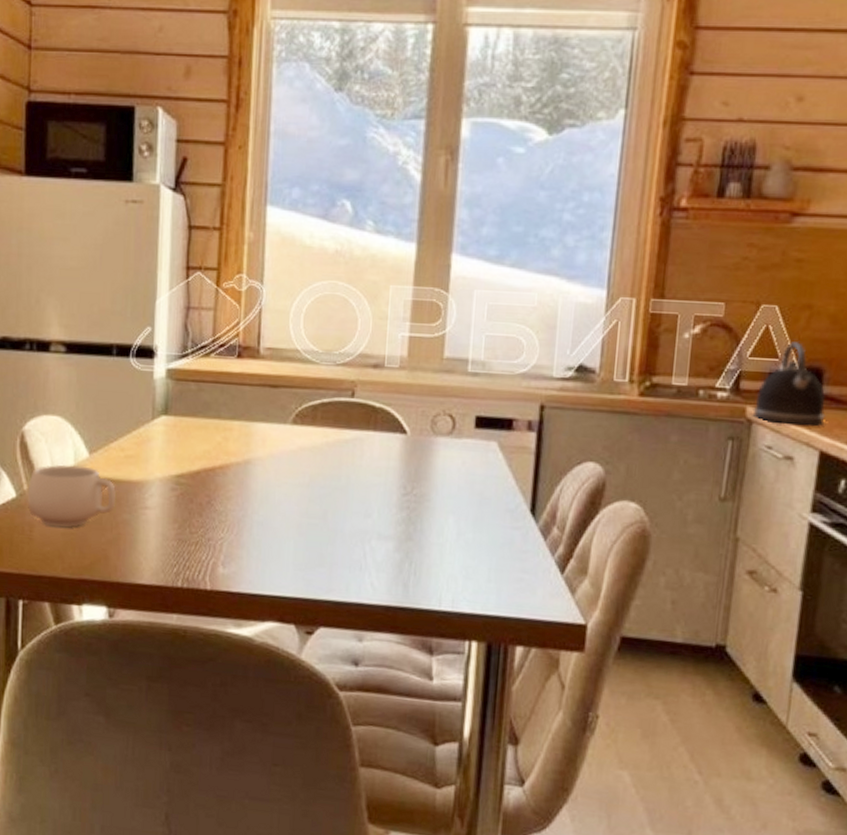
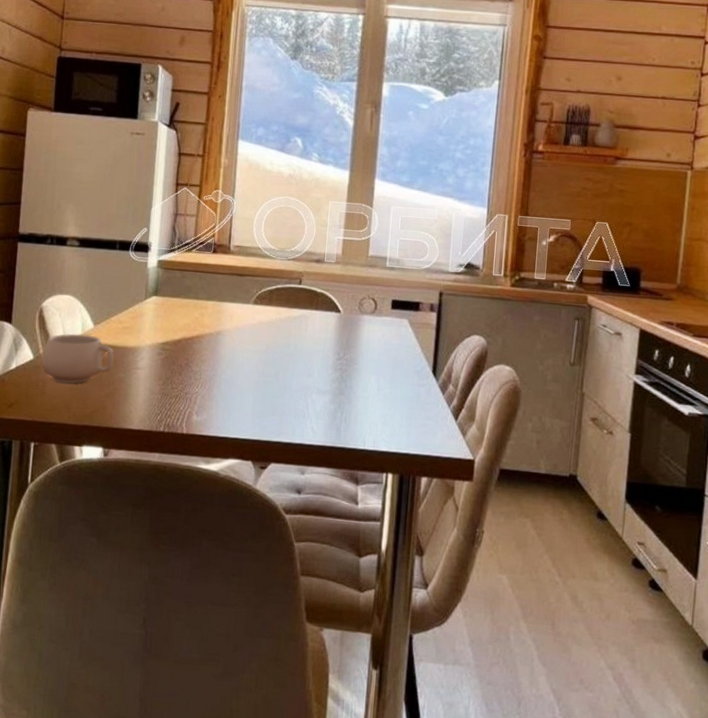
kettle: present [753,342,826,426] -> none [592,249,643,310]

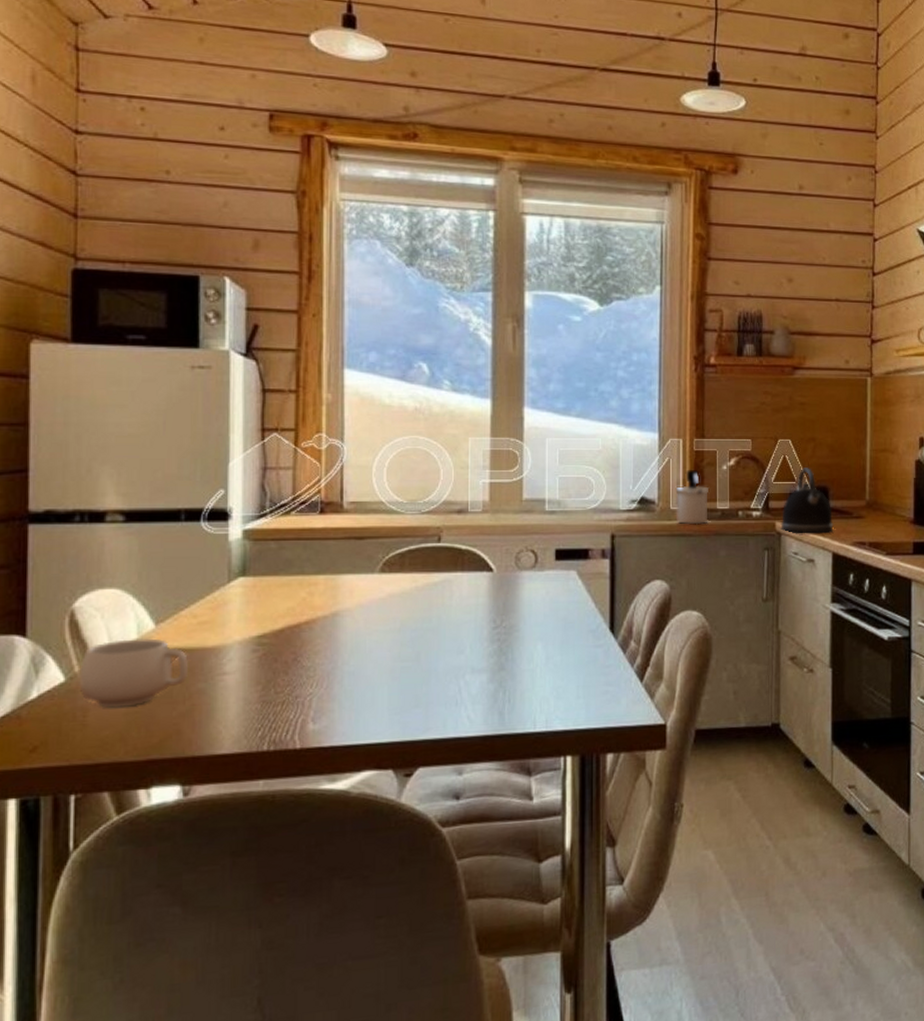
soap dispenser: none [497,242,529,291] -> present [675,469,710,525]
kettle: none [592,249,643,310] -> present [780,467,834,534]

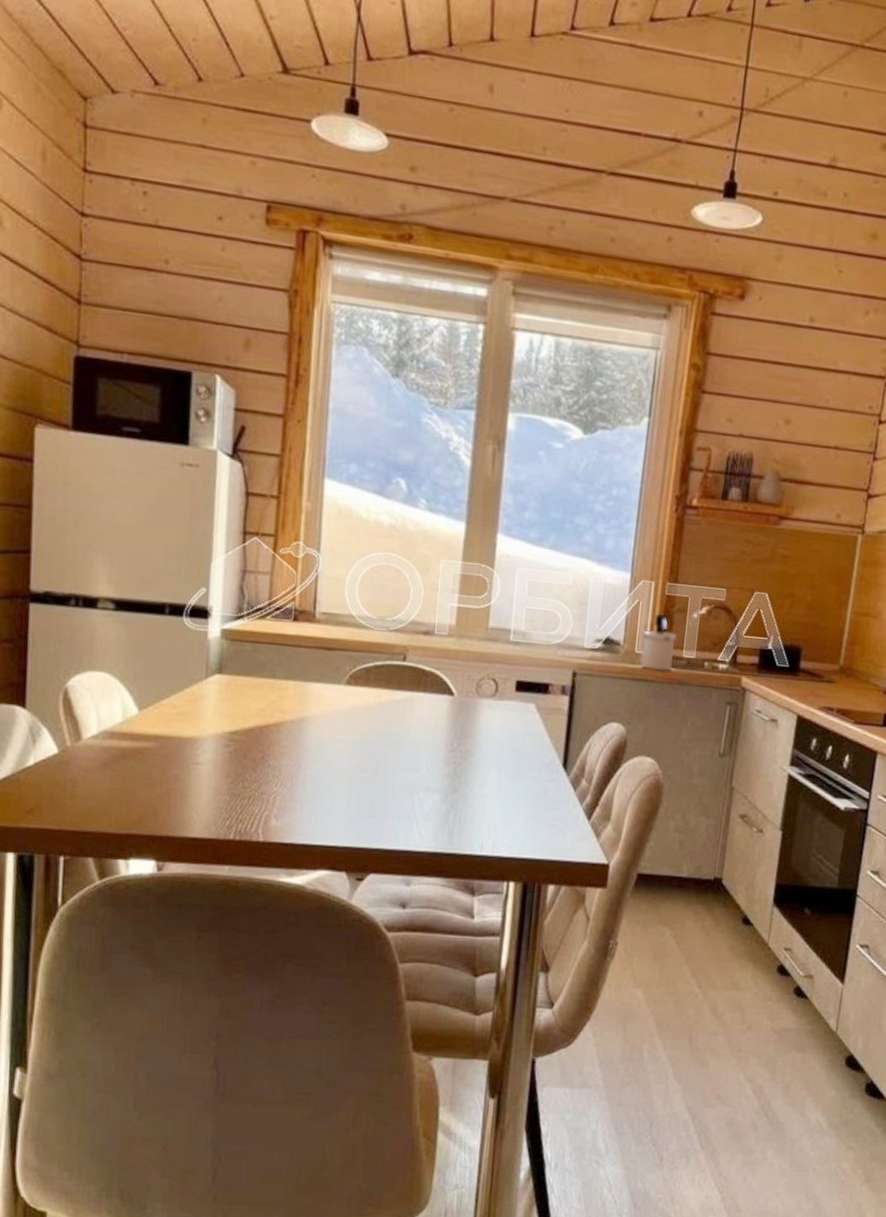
mug: present [79,638,188,708] -> none [70,721,166,783]
kettle: present [780,467,834,534] -> none [746,624,803,694]

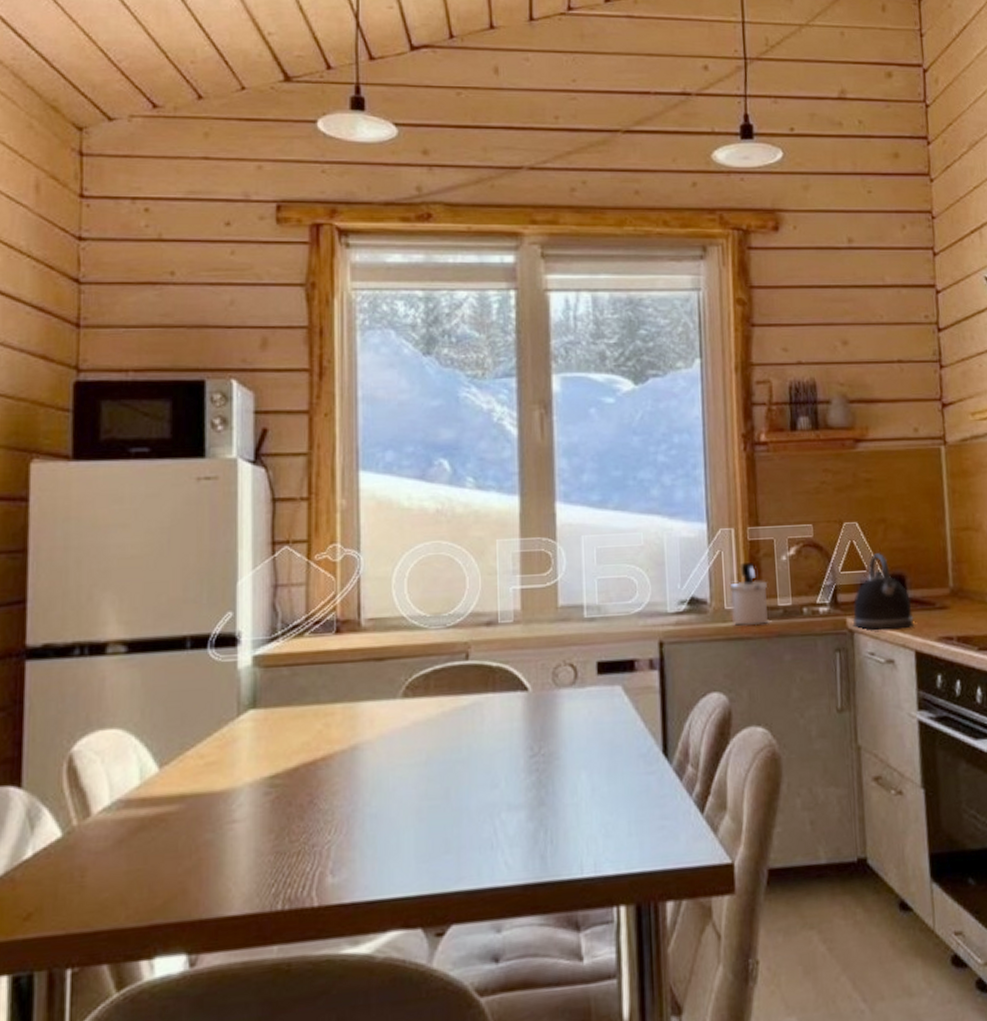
kettle: none [746,624,803,694] -> present [852,553,914,631]

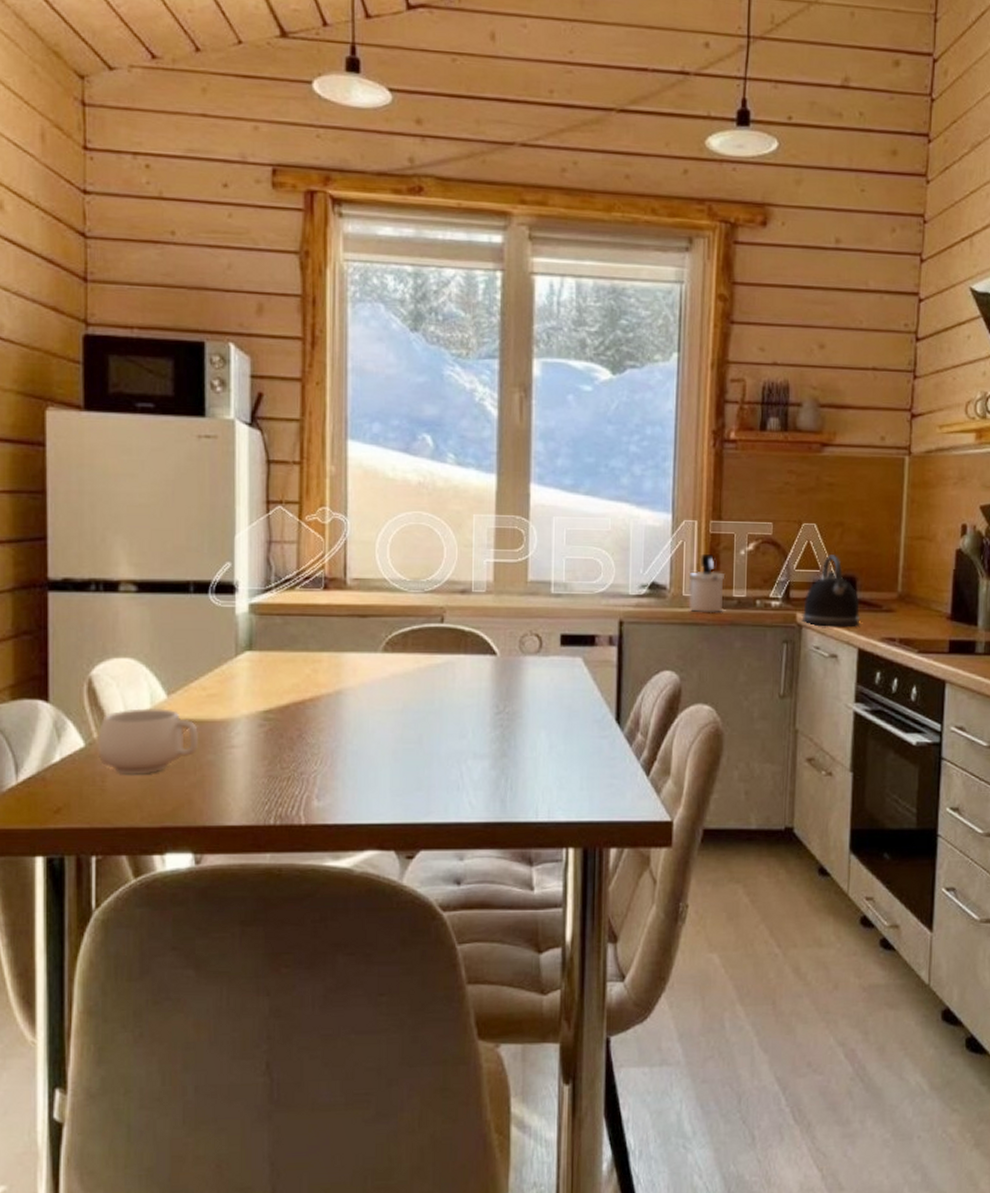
mug: none [77,784,194,866] -> present [97,708,198,774]

